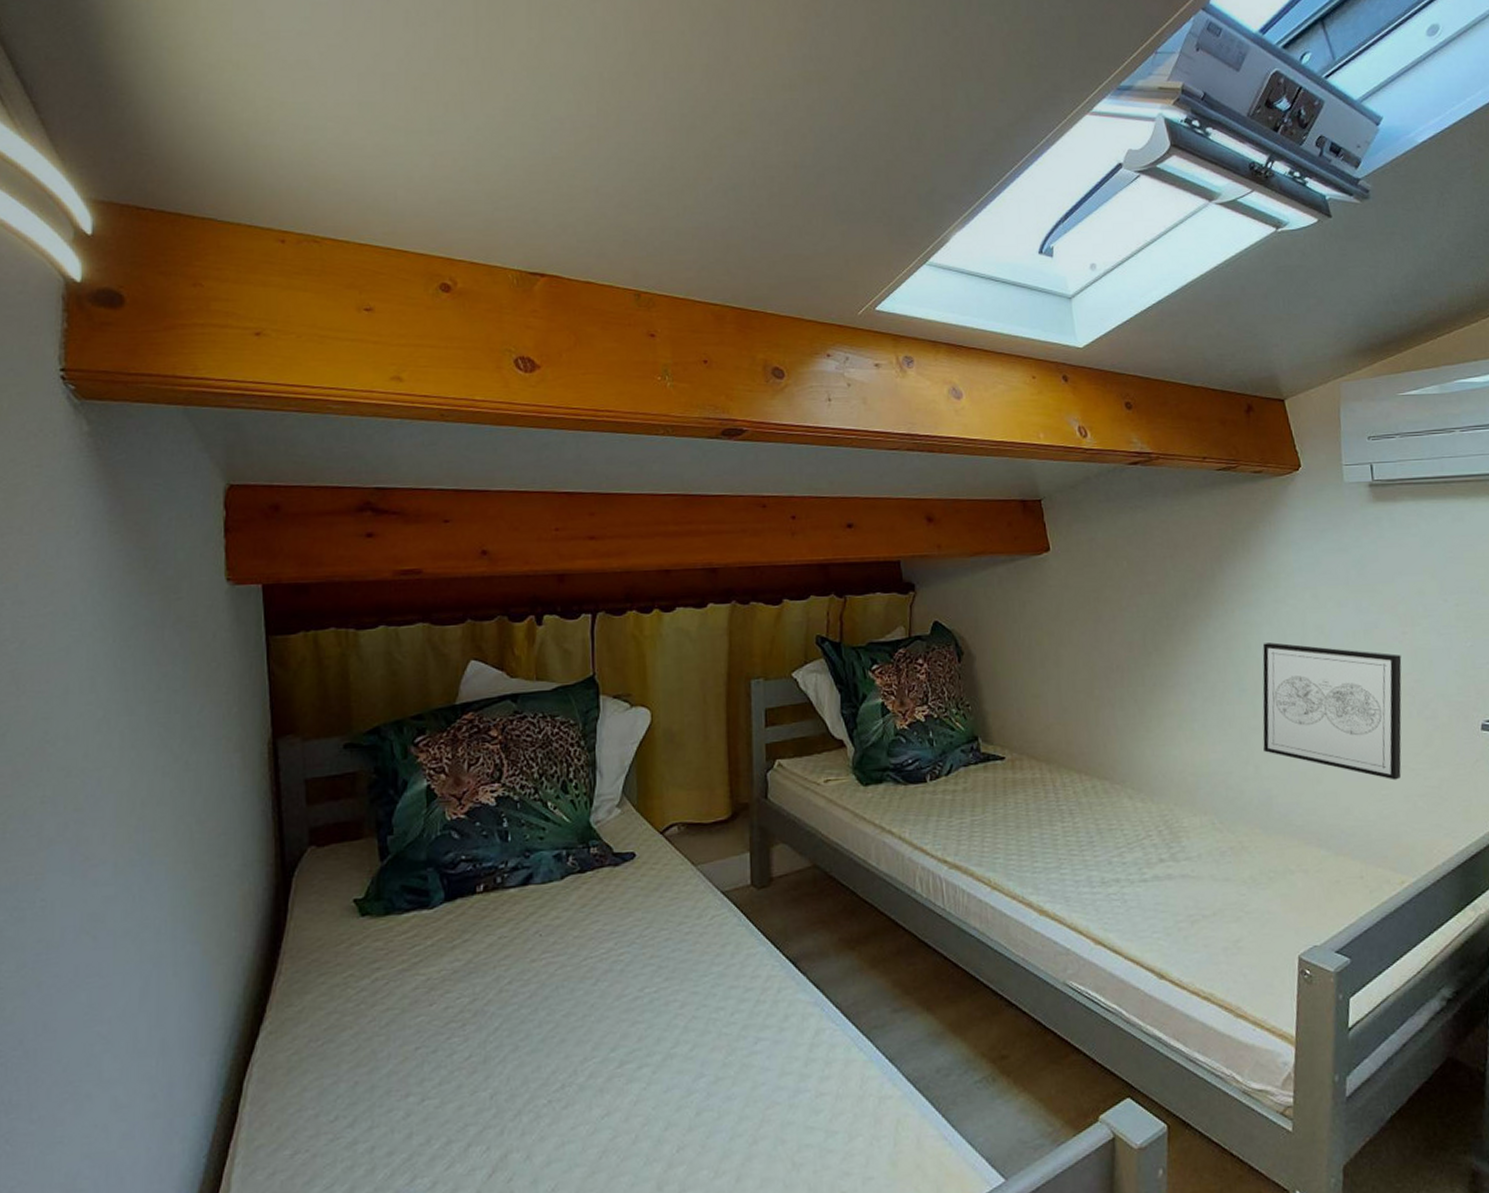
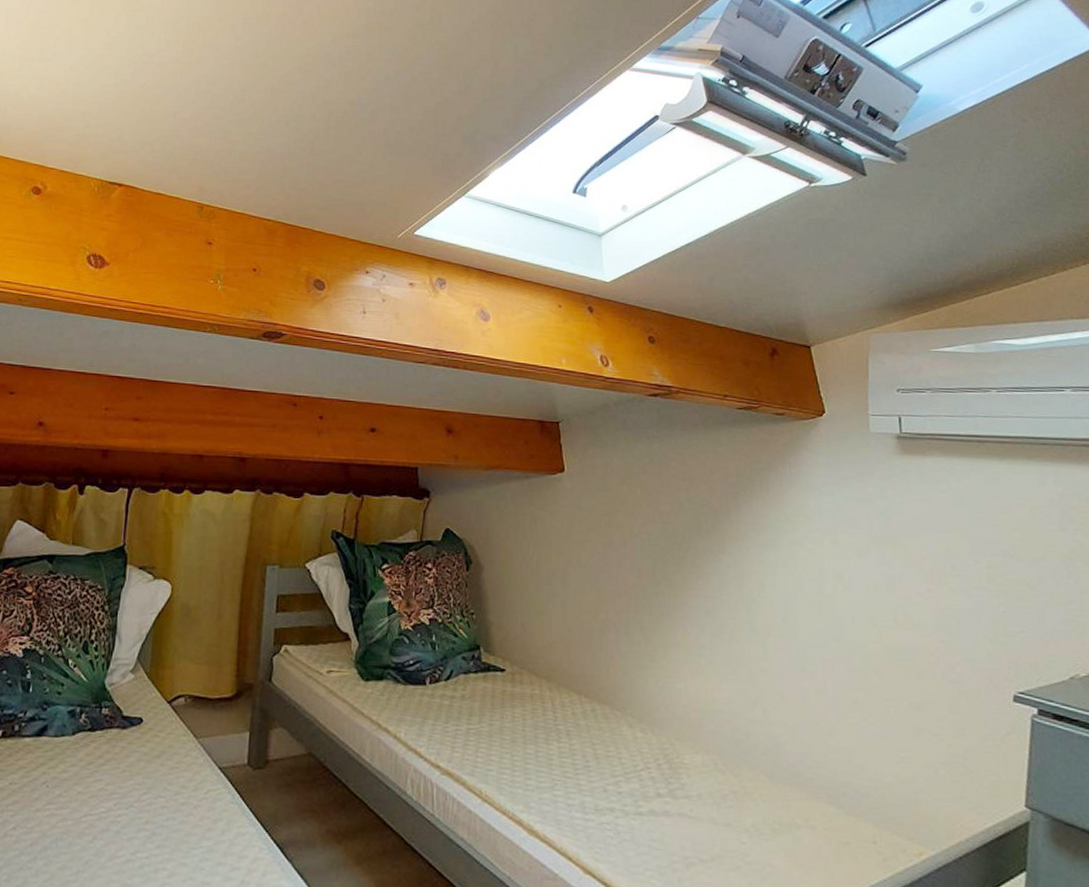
wall art: present [1262,642,1402,781] -> none [773,585,926,744]

